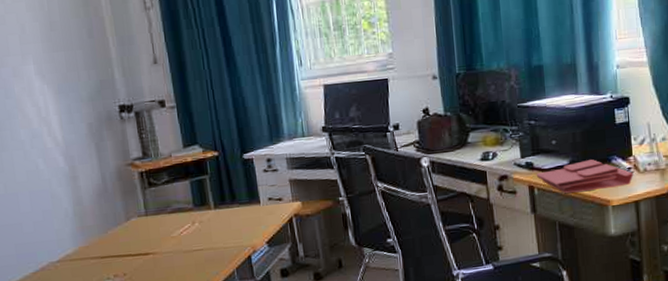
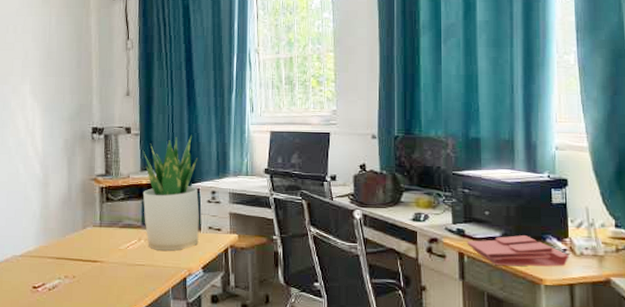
planter: none [182,100,259,232] -> present [142,135,199,252]

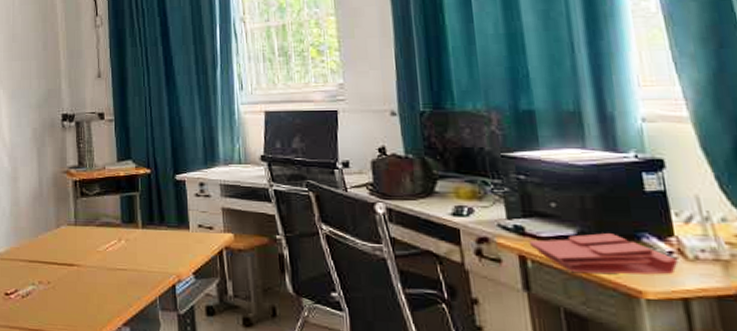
planter: present [142,135,199,252] -> none [118,119,187,254]

